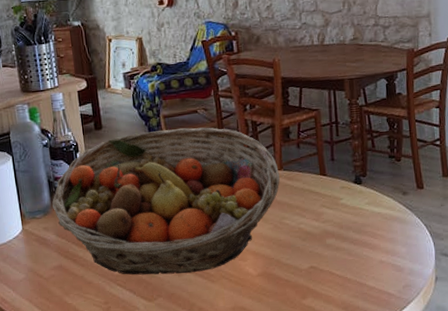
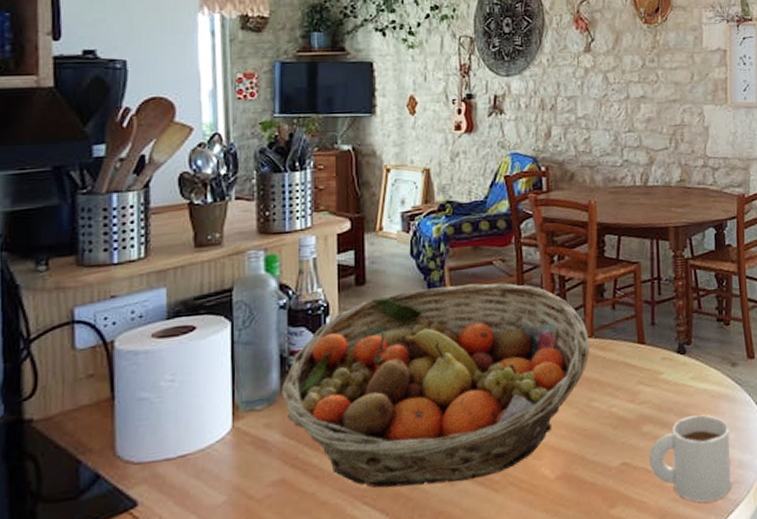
mug: none [333,232,404,299] -> present [649,414,732,502]

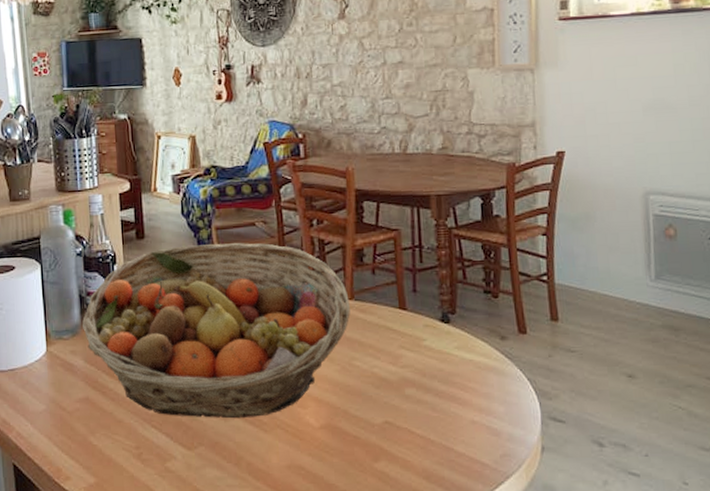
mug: present [649,414,732,502] -> none [412,383,501,469]

